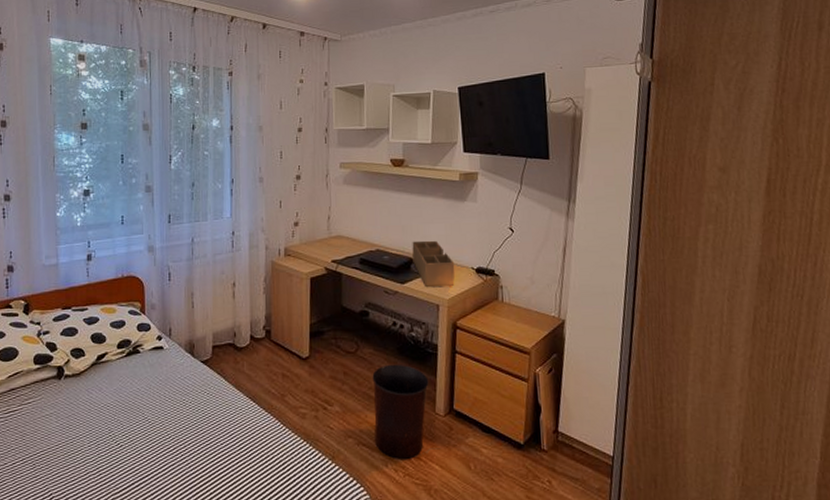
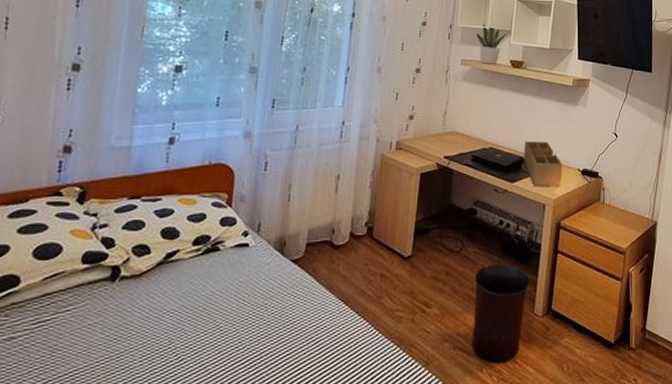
potted plant: none [352,123,386,167] -> present [476,23,509,66]

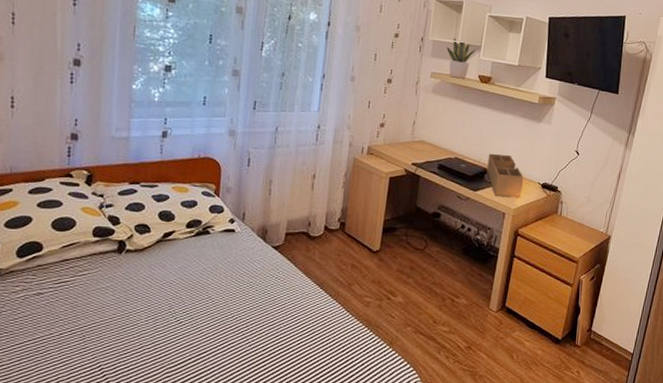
waste bin: present [472,263,530,363] -> none [431,262,487,348]

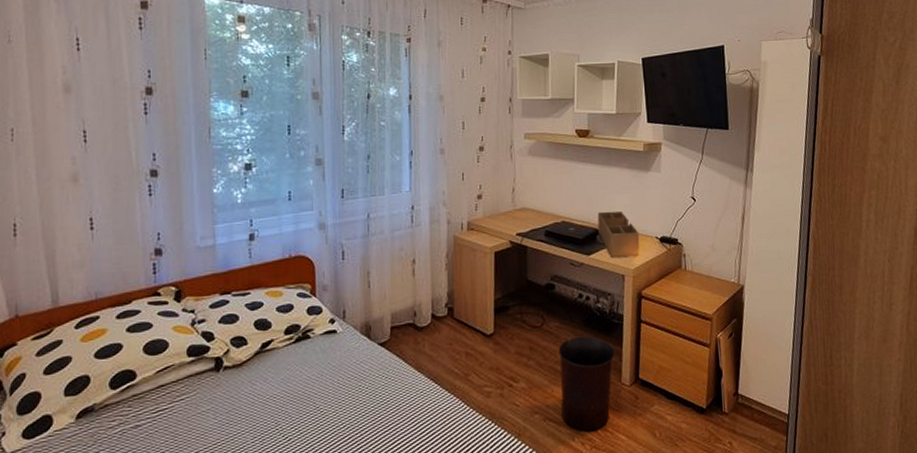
waste bin: none [431,262,487,348] -> present [558,336,615,432]
potted plant: present [446,37,478,80] -> none [537,93,571,137]

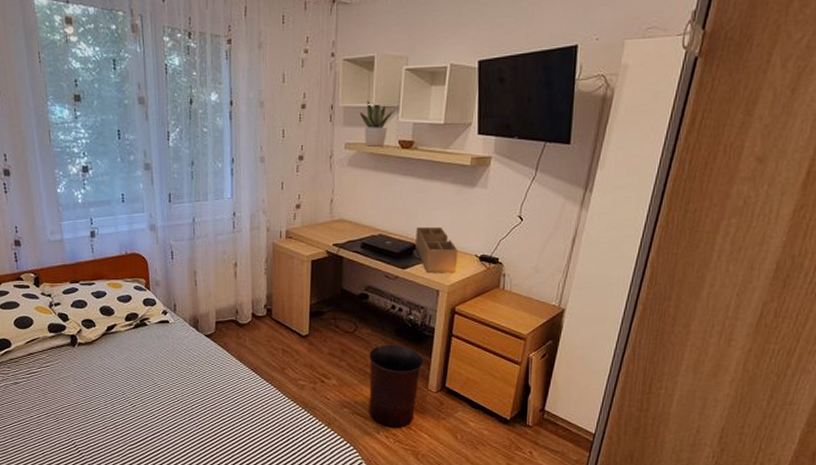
potted plant: none [537,93,571,137] -> present [359,100,396,148]

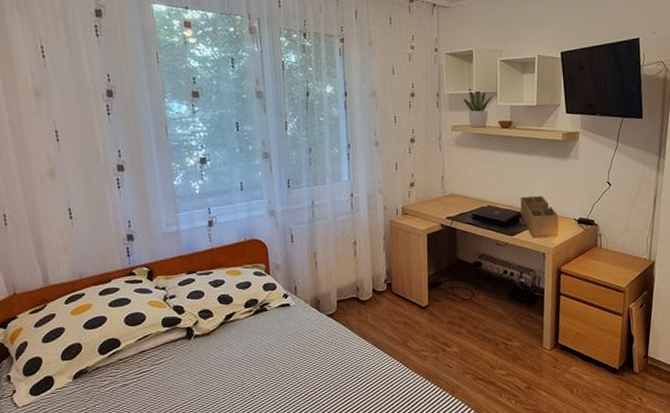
waste bin: present [369,344,423,428] -> none [486,307,537,390]

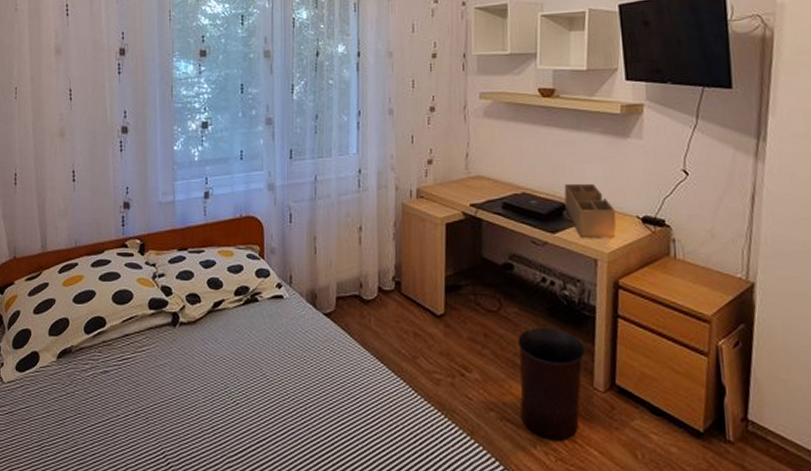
potted plant: present [463,87,495,129] -> none [494,47,533,97]
waste bin: none [486,307,537,390] -> present [518,327,586,441]

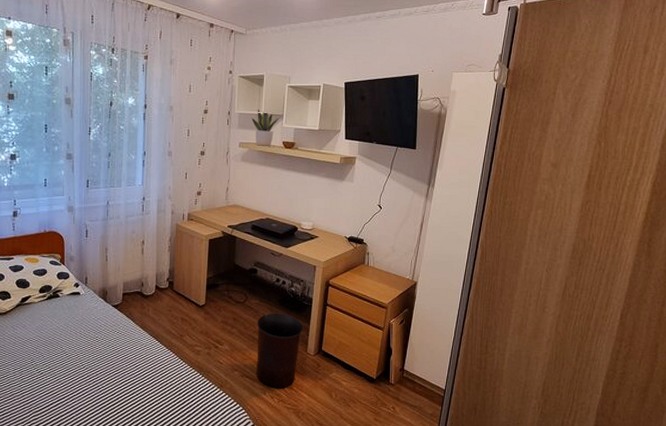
potted plant: none [494,47,533,97] -> present [251,108,281,147]
desk organizer: present [564,183,616,239] -> none [296,212,331,252]

